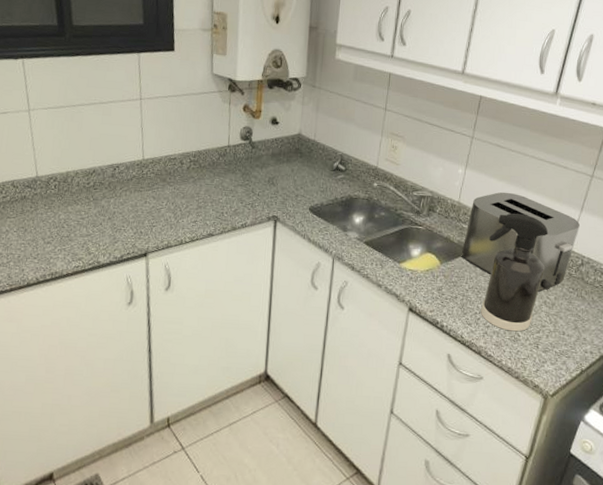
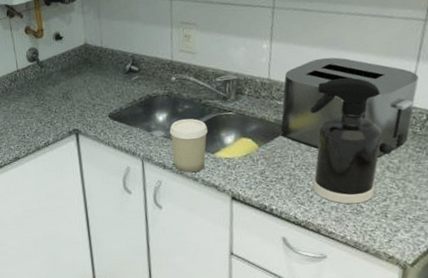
cup: none [362,224,399,279] -> present [169,118,209,173]

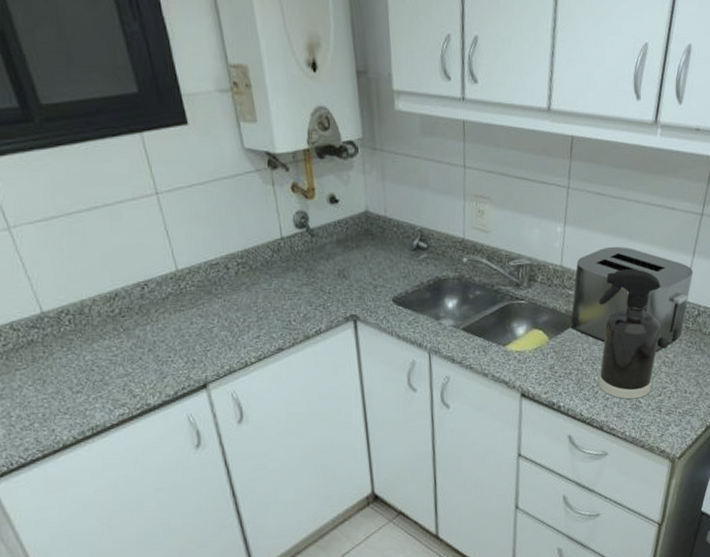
cup: present [169,118,209,173] -> none [459,306,500,368]

